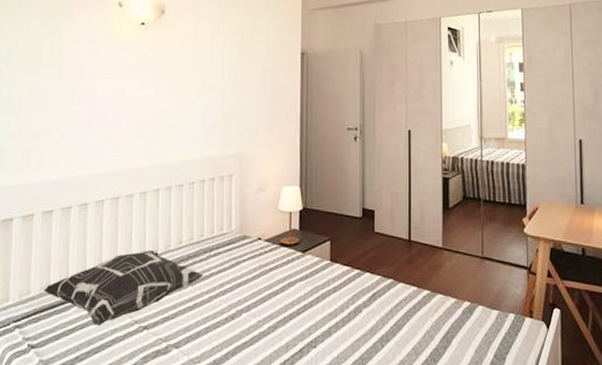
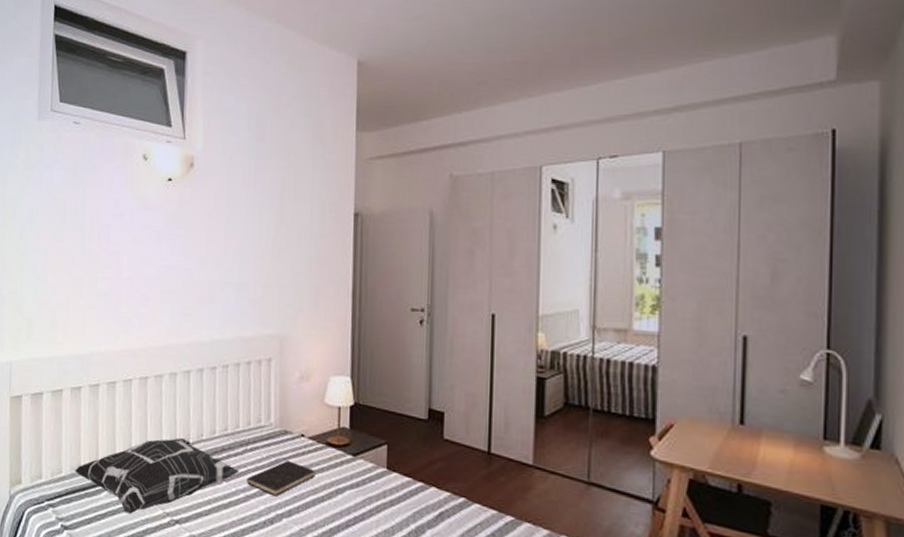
hardcover book: none [210,262,271,294] -> present [247,461,315,496]

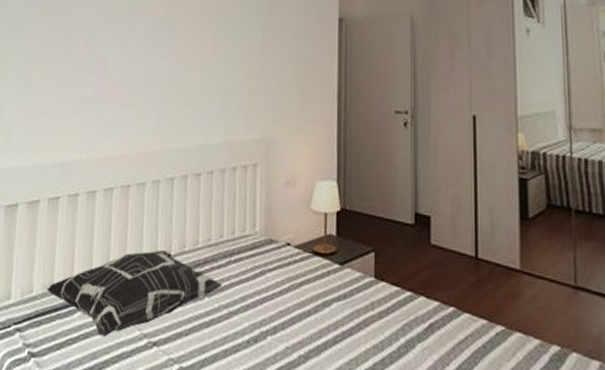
hardcover book: present [247,461,315,496] -> none [230,272,302,312]

